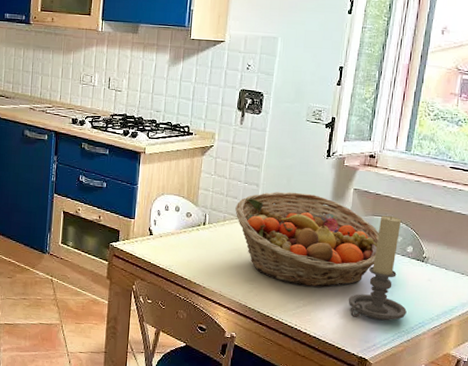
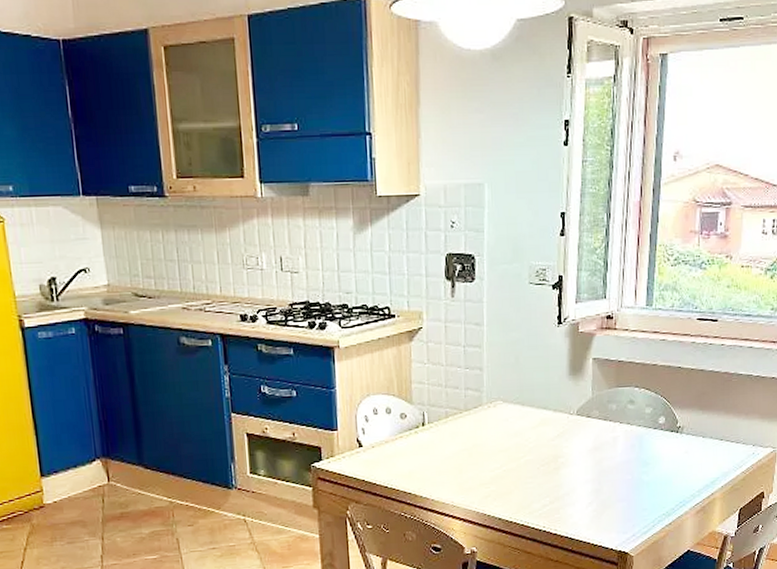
fruit basket: present [235,191,379,288] -> none [458,370,626,481]
candle holder: present [348,215,407,321] -> none [599,384,665,509]

